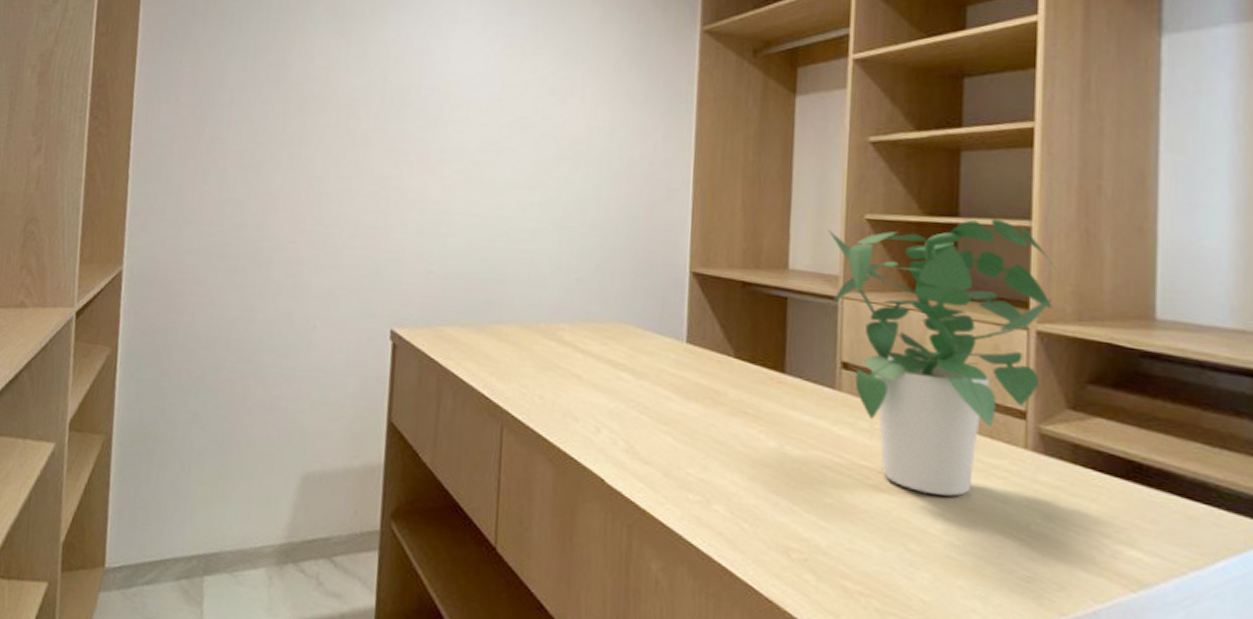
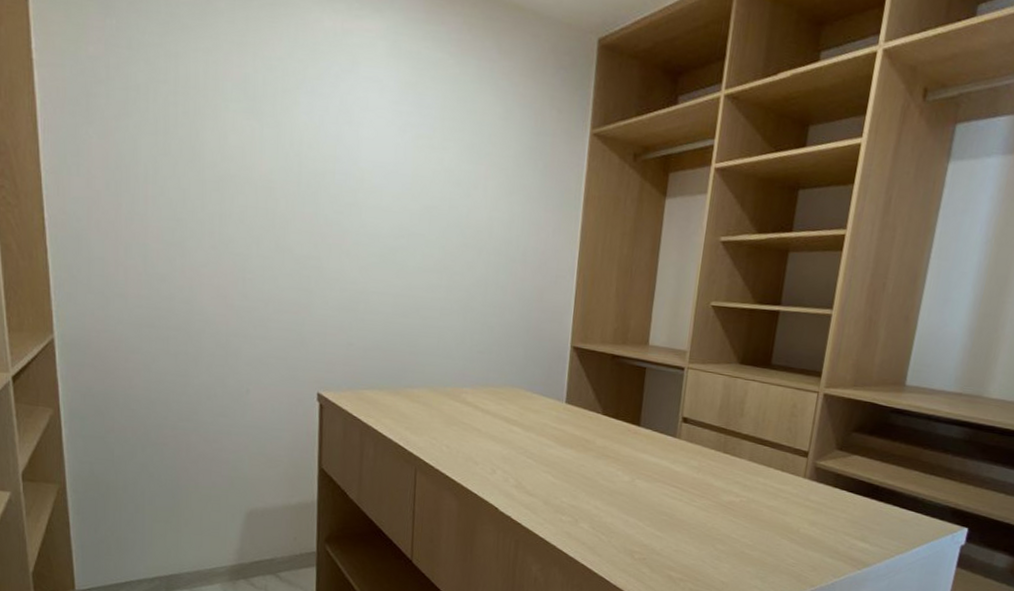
potted plant: present [827,218,1060,497] -> none [681,307,846,512]

